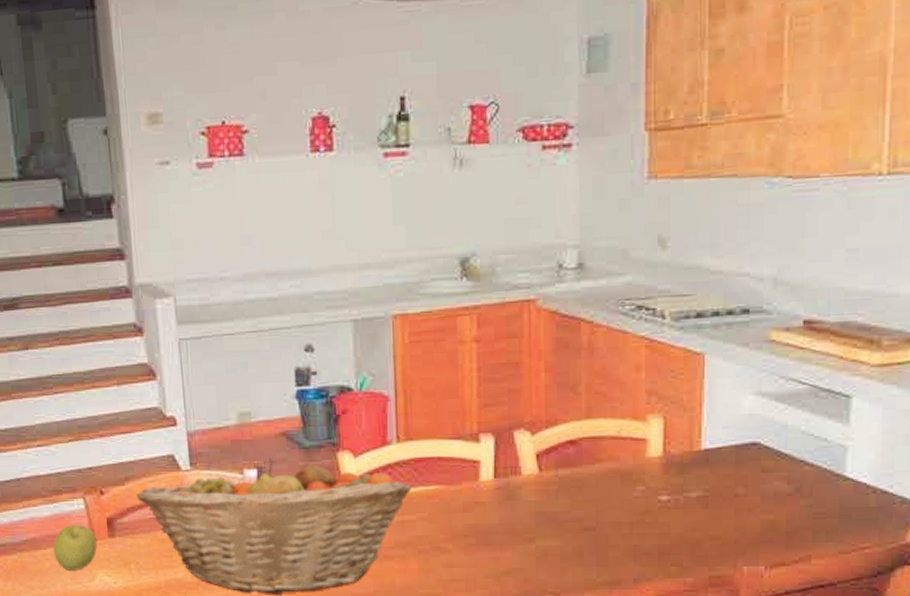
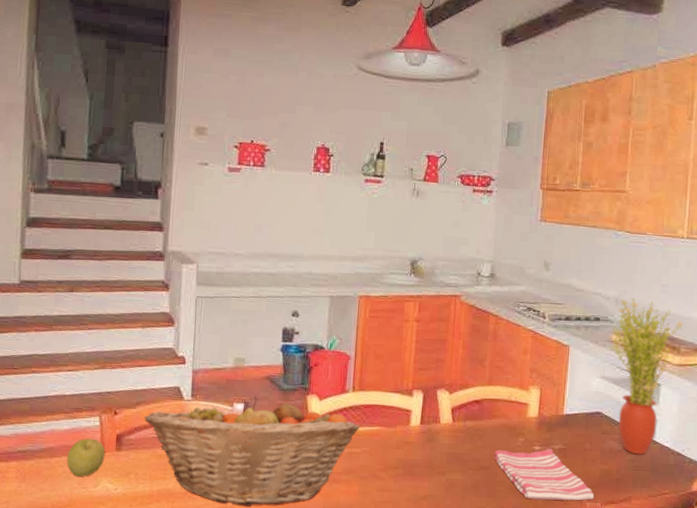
dish towel: none [602,498,753,567] -> present [494,449,594,501]
potted plant: none [769,275,886,497] -> present [612,298,683,455]

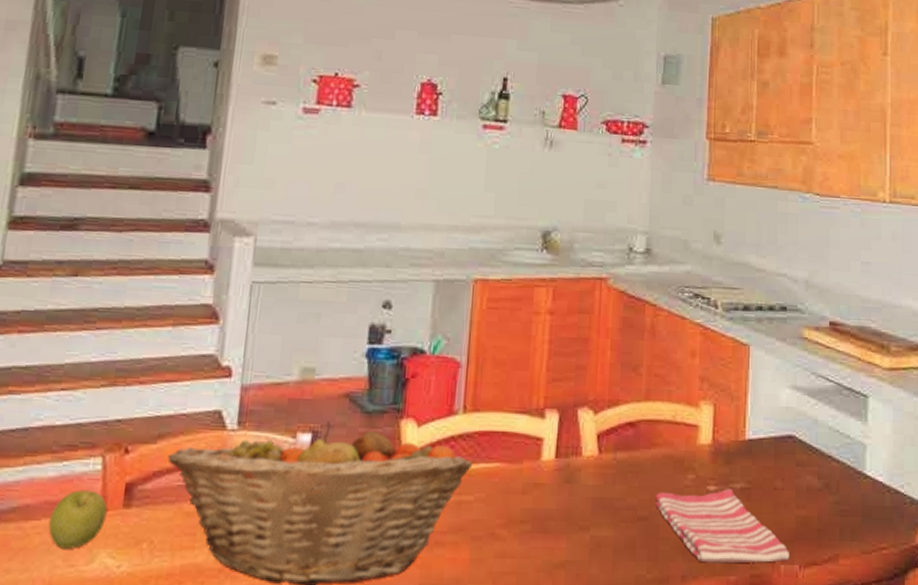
potted plant: present [612,298,683,455] -> none [803,280,892,494]

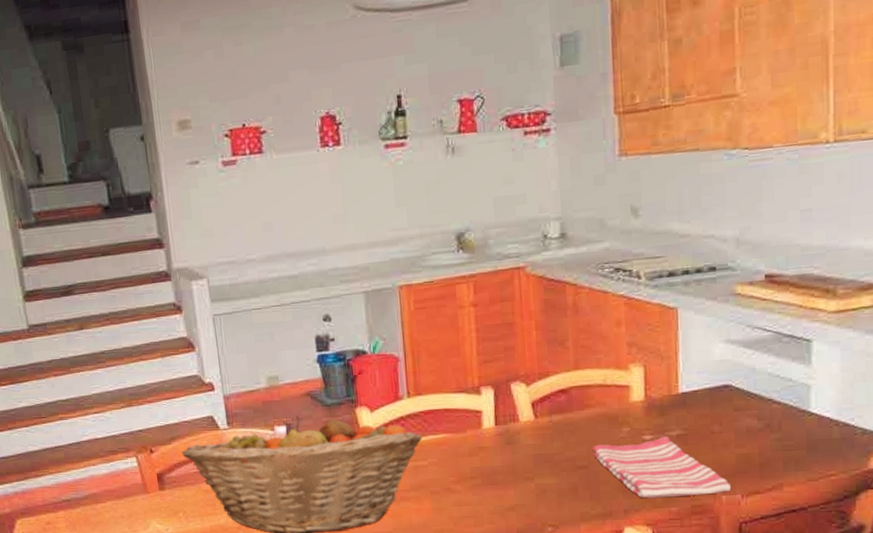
apple: present [48,490,108,549] -> none [111,480,150,520]

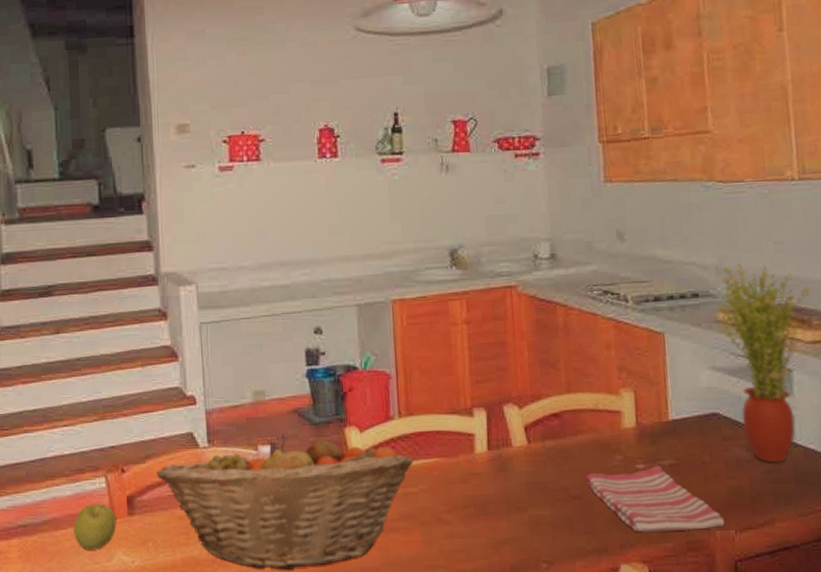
apple: none [111,480,150,520] -> present [73,504,117,550]
potted plant: none [734,234,839,432] -> present [716,264,811,463]

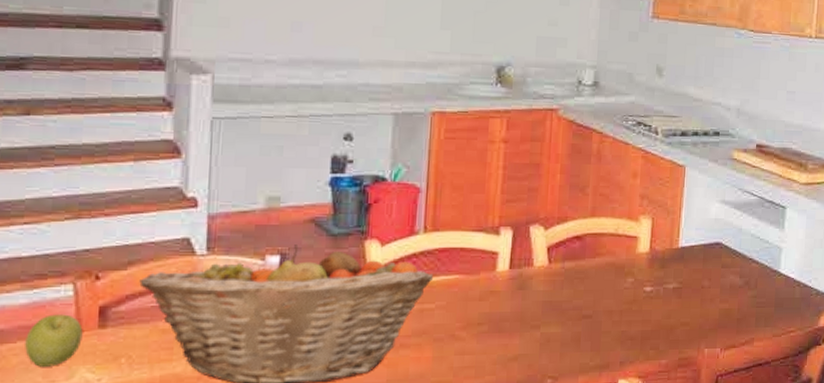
dish towel: present [586,466,724,533] -> none [598,289,713,351]
potted plant: present [716,264,811,463] -> none [733,108,811,289]

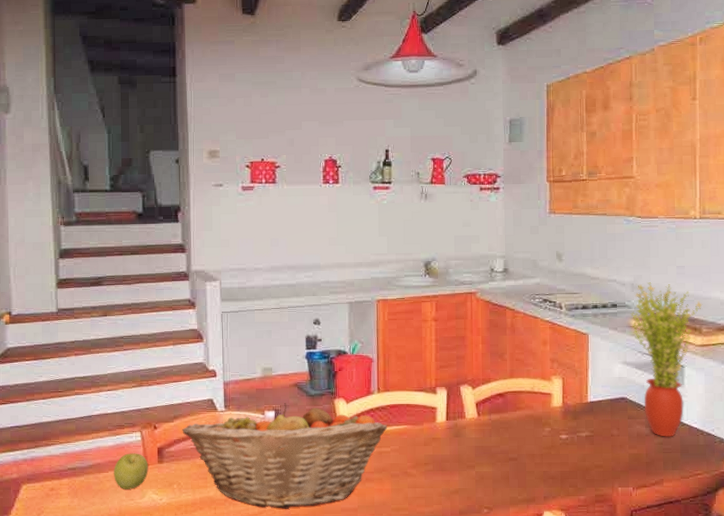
potted plant: none [733,108,811,289] -> present [630,282,703,437]

